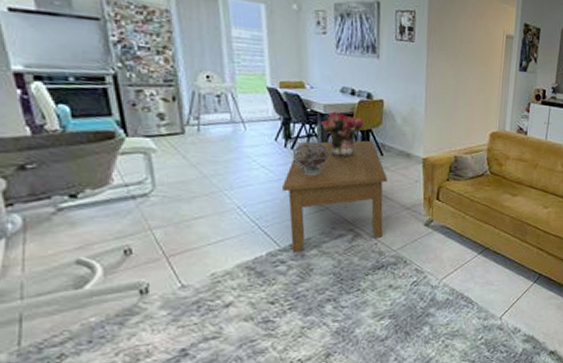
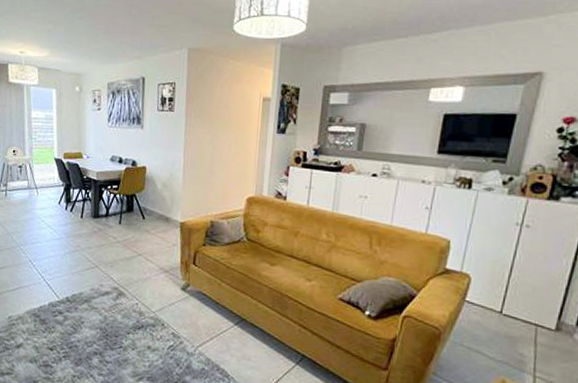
coffee table: present [282,140,388,253] -> none [63,204,148,306]
decorative sphere: present [292,140,329,176] -> none [71,204,100,236]
bouquet: present [321,111,365,158] -> none [94,178,130,220]

